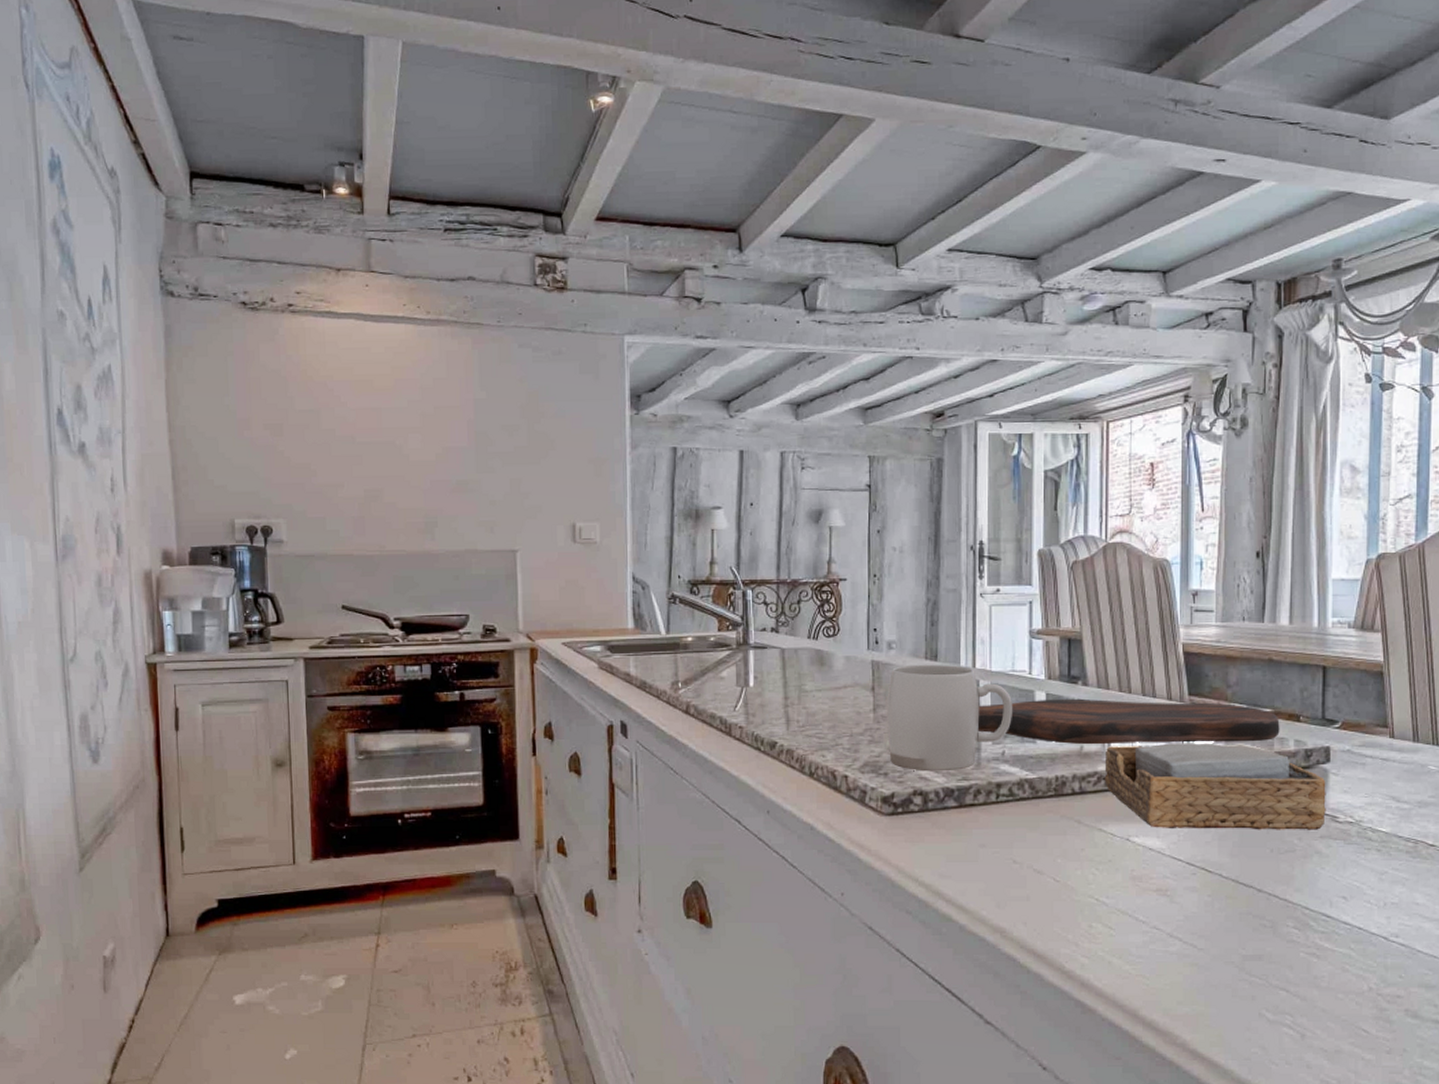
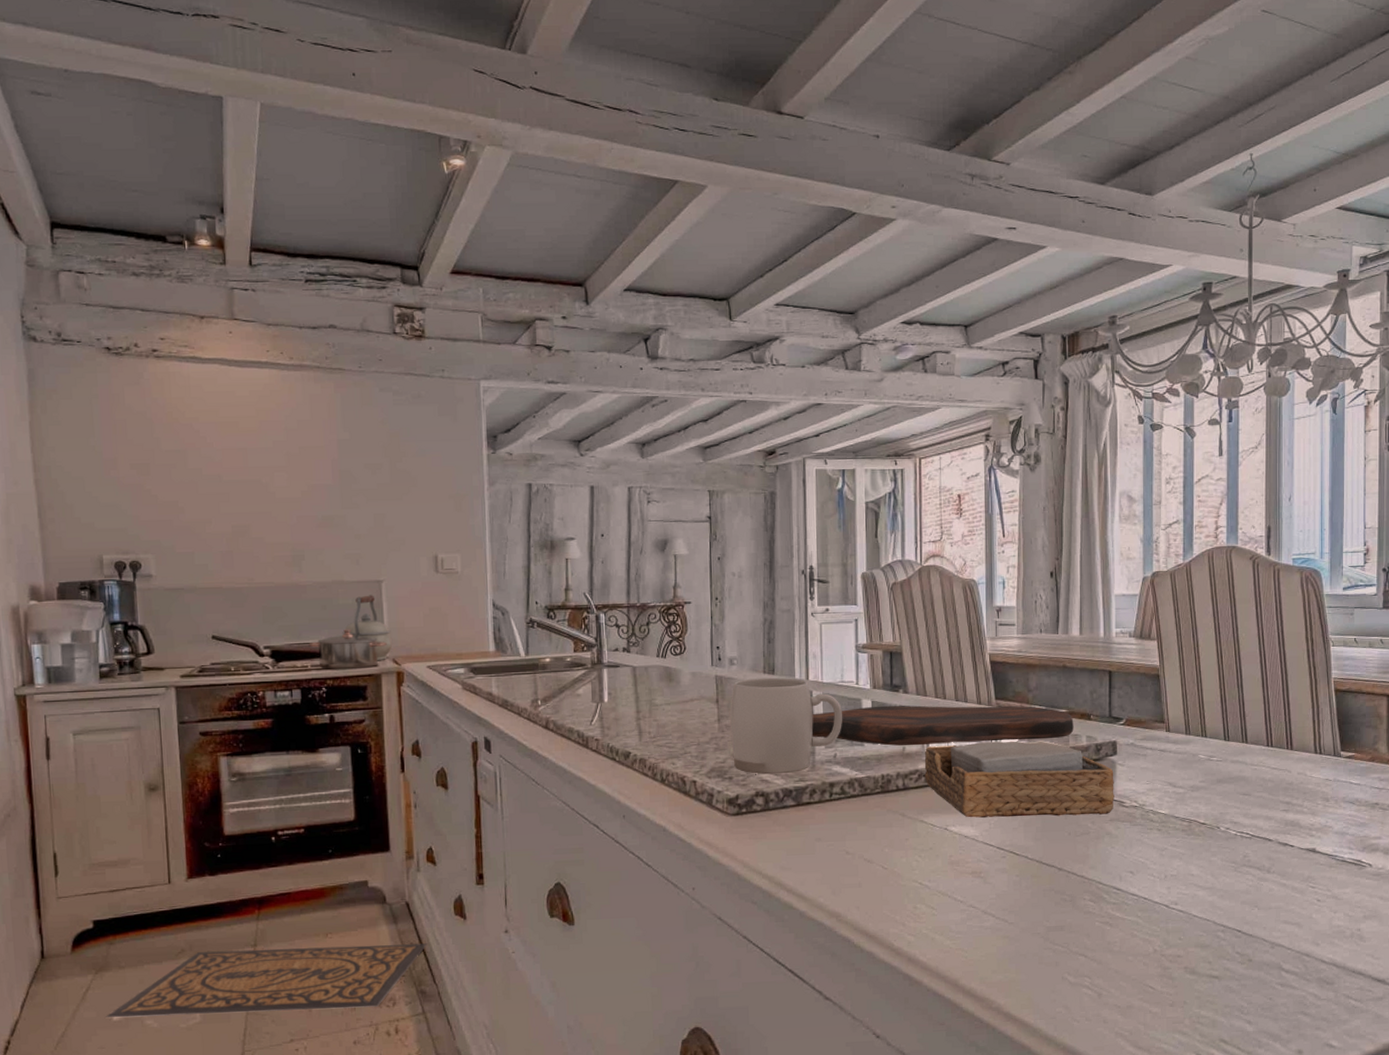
doormat: none [228,938,556,1005] -> present [105,943,428,1018]
cooking pot: none [440,601,520,645] -> present [308,629,387,671]
kettle: none [474,565,527,636] -> present [342,595,393,661]

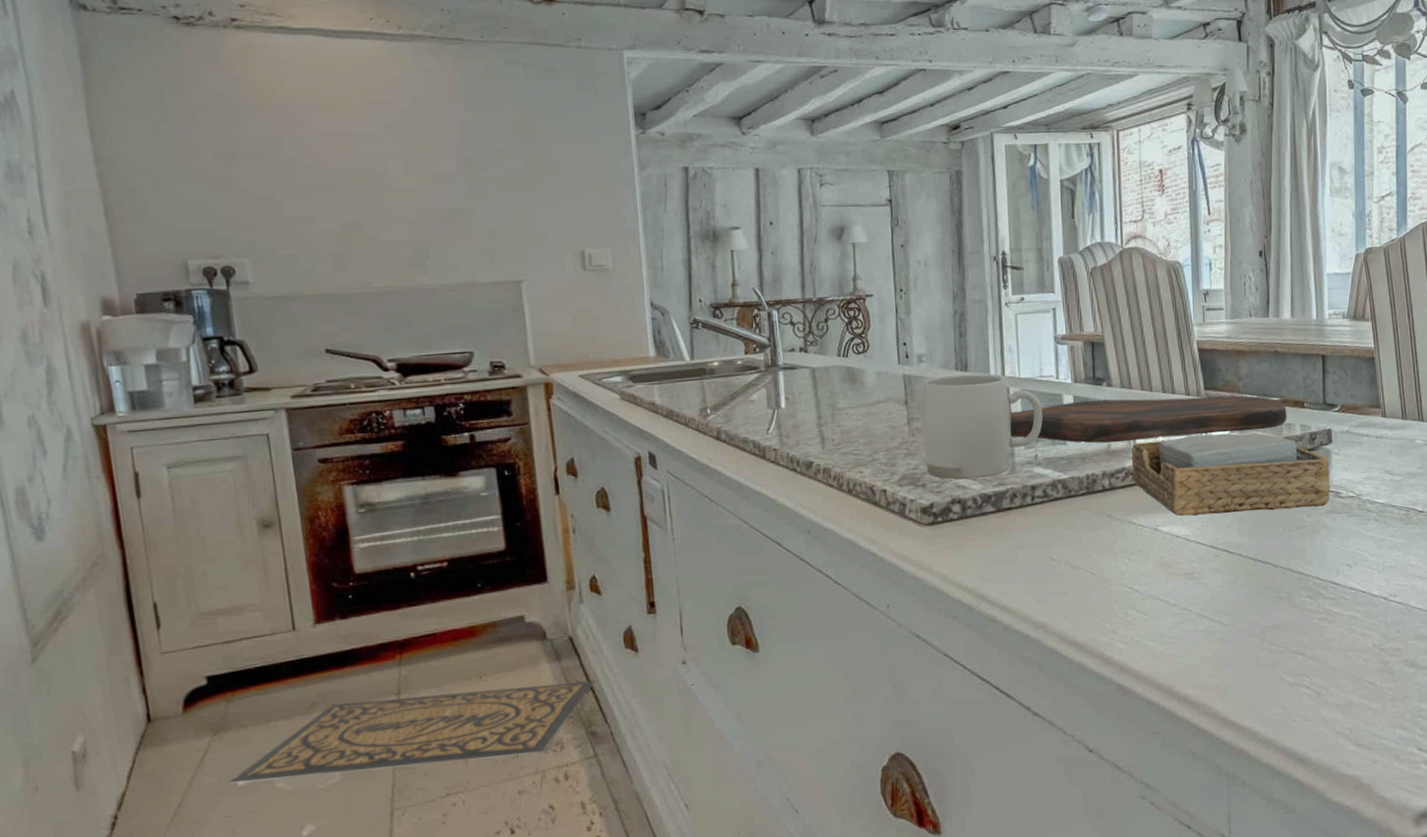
cooking pot: present [308,629,387,671] -> none [440,336,531,384]
kettle: present [342,595,393,661] -> none [478,297,539,372]

